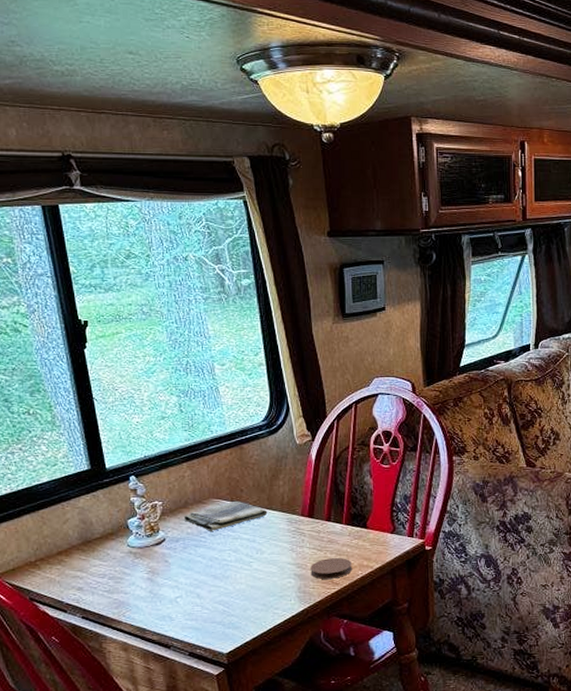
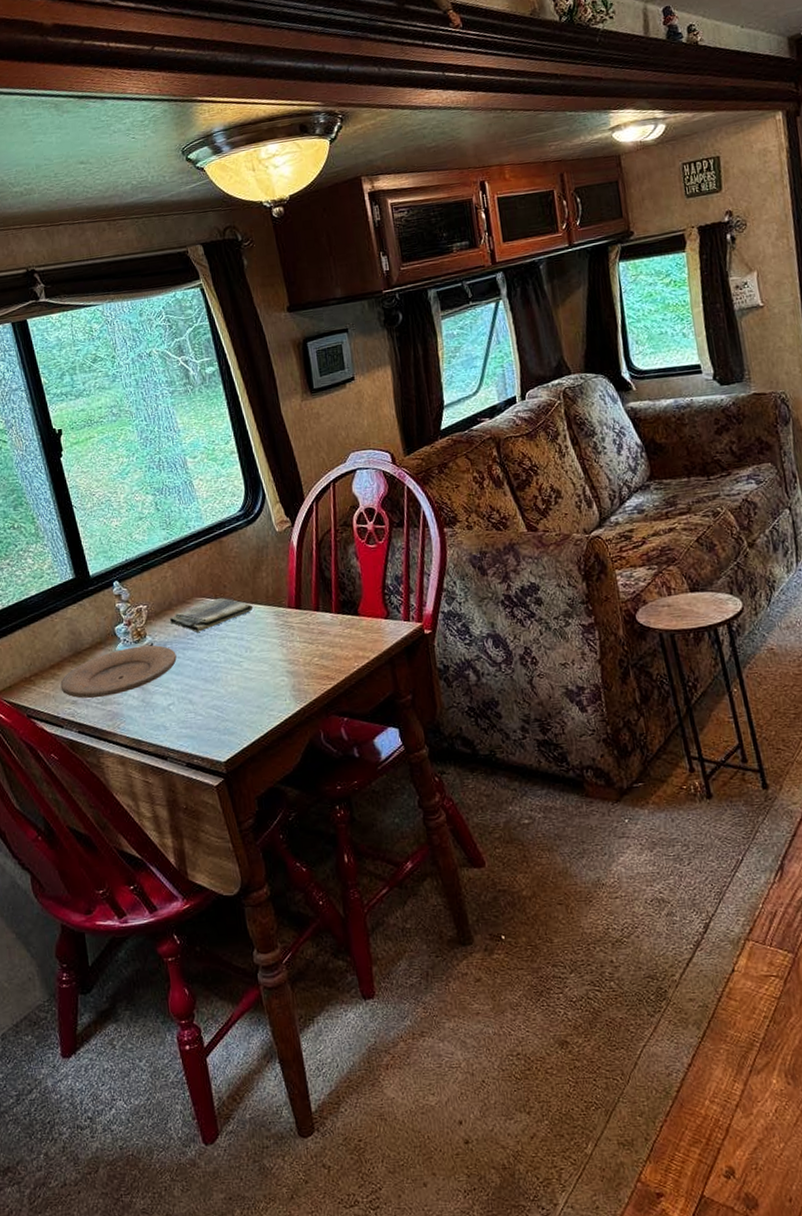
plate: none [67,540,188,587] -> present [60,645,177,699]
coaster: present [310,558,353,579] -> none [303,650,348,675]

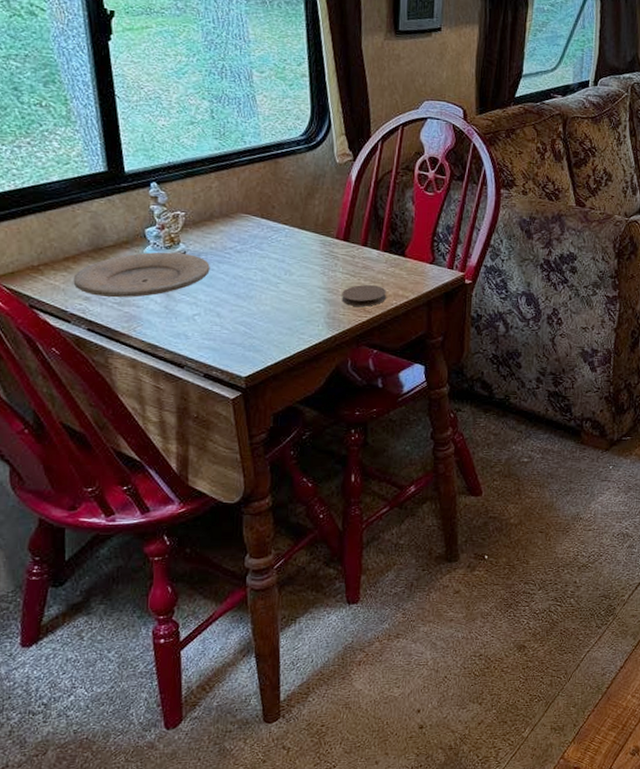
dish towel: present [169,597,253,632] -> none [208,217,300,248]
coaster: none [303,650,348,675] -> present [341,285,387,306]

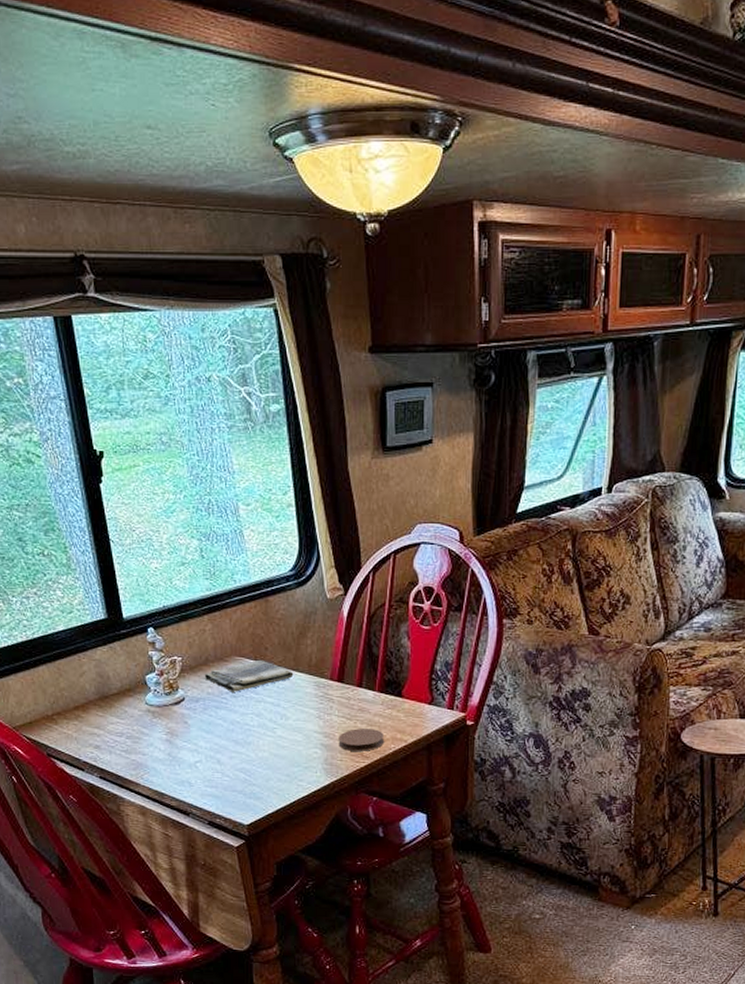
plate: present [73,252,210,298] -> none [84,698,208,746]
dish towel: none [208,217,300,248] -> present [204,659,294,692]

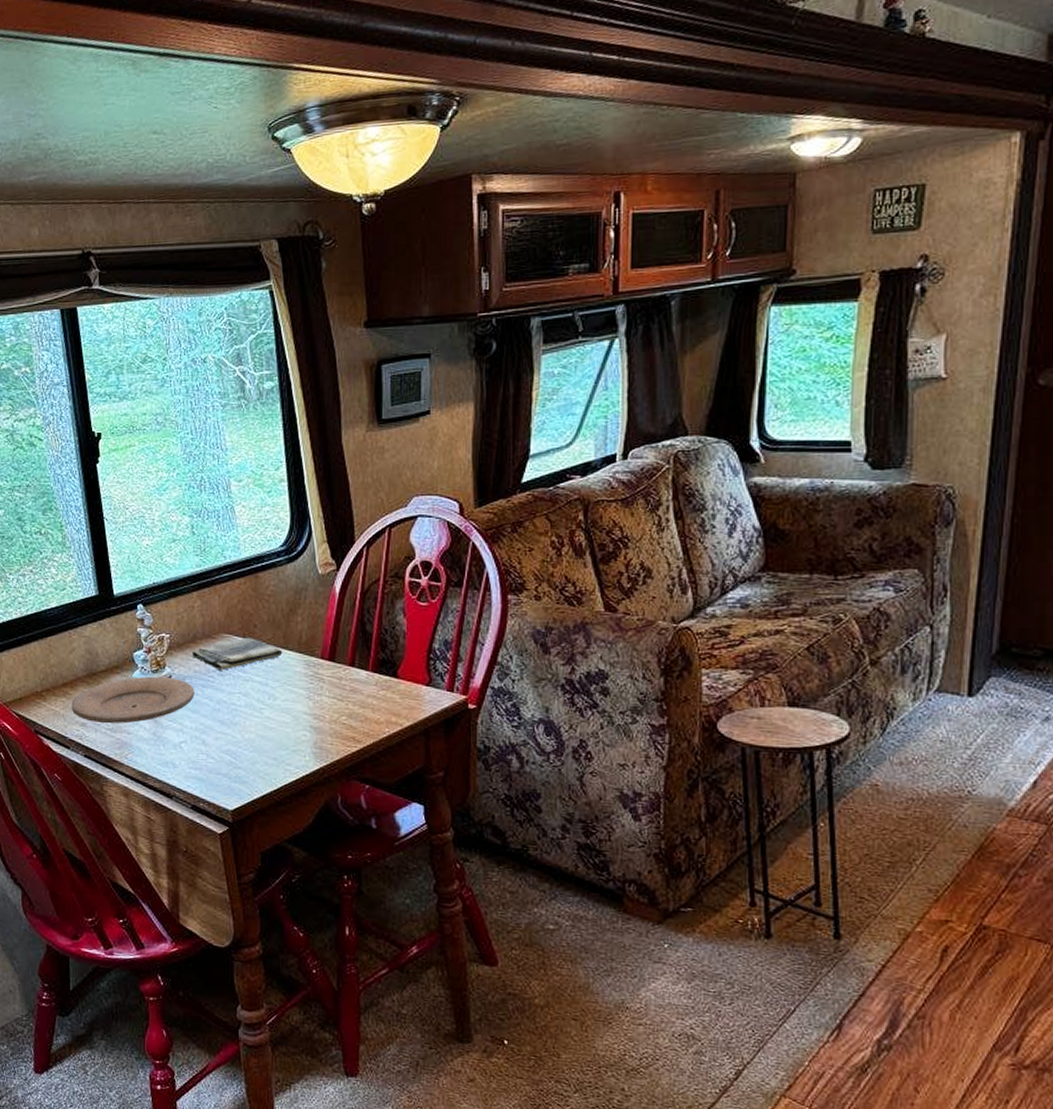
plate: none [84,698,208,746] -> present [71,676,195,724]
coaster: present [338,728,385,751] -> none [329,710,379,735]

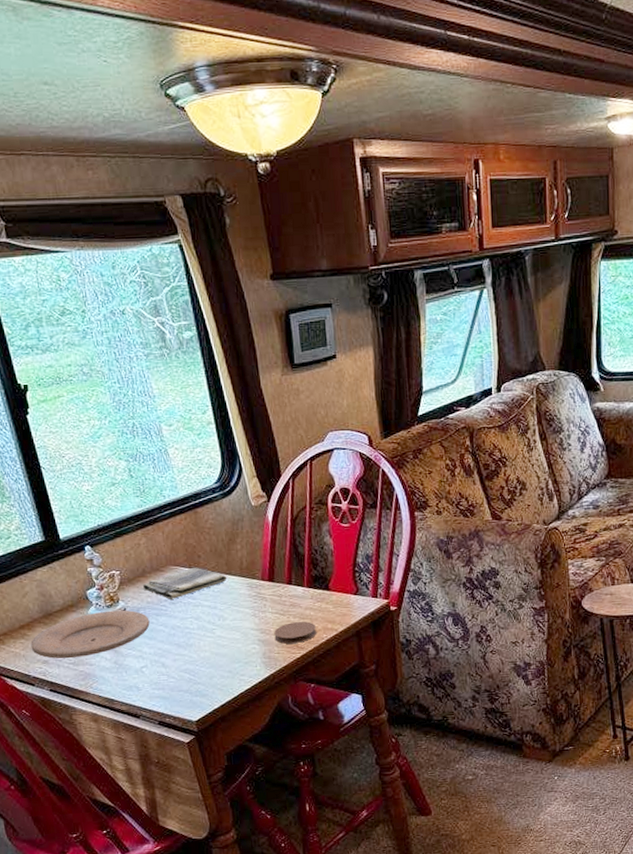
coaster: none [329,710,379,735] -> present [274,621,317,644]

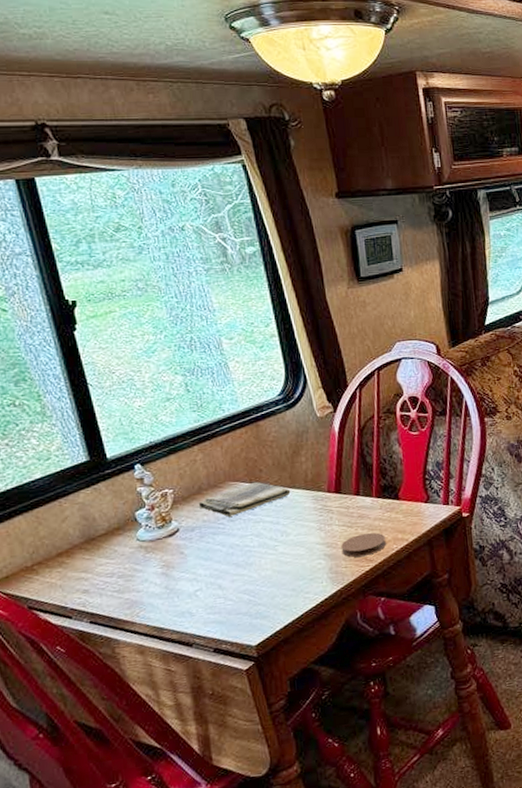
plate: present [30,610,150,659] -> none [69,530,206,587]

